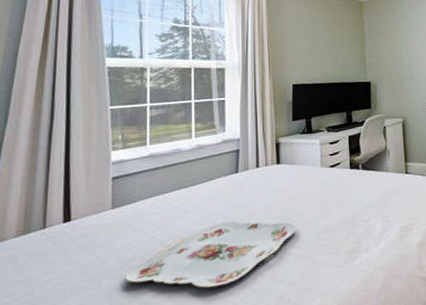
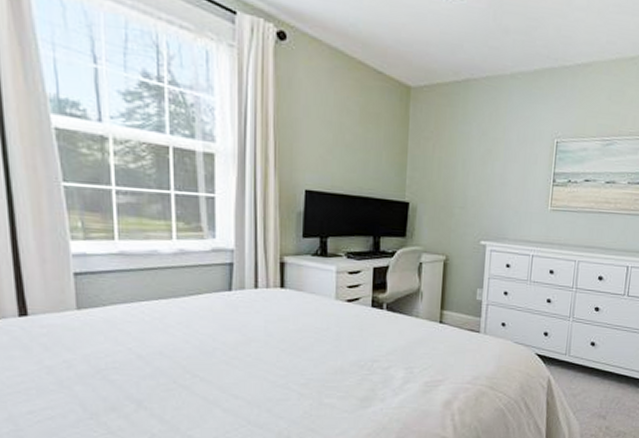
serving tray: present [125,221,297,289] -> none [99,344,301,412]

